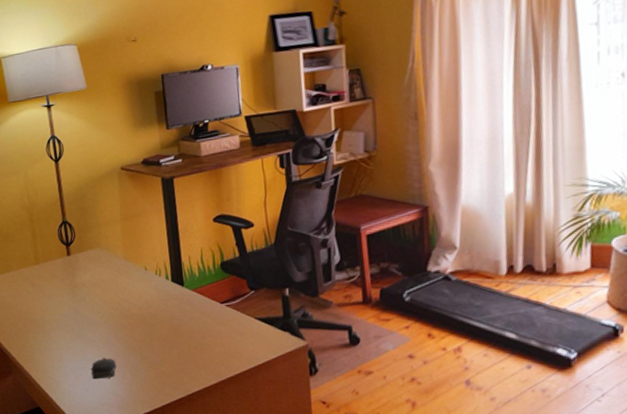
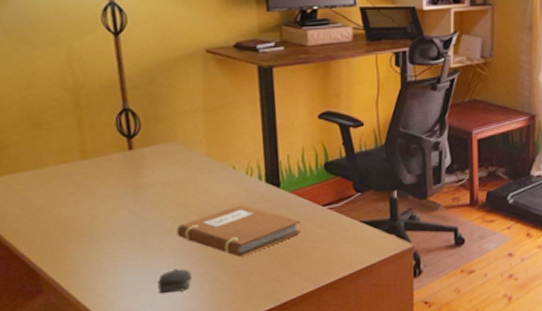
notebook: none [104,302,203,349] -> present [176,205,301,257]

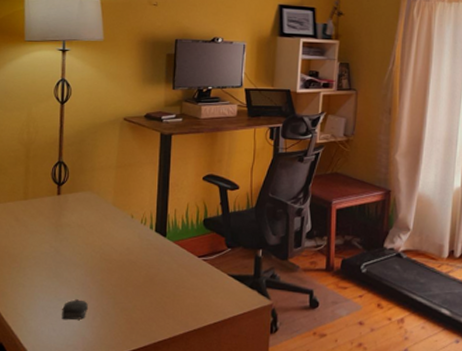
notebook: present [176,205,301,257] -> none [82,249,179,295]

